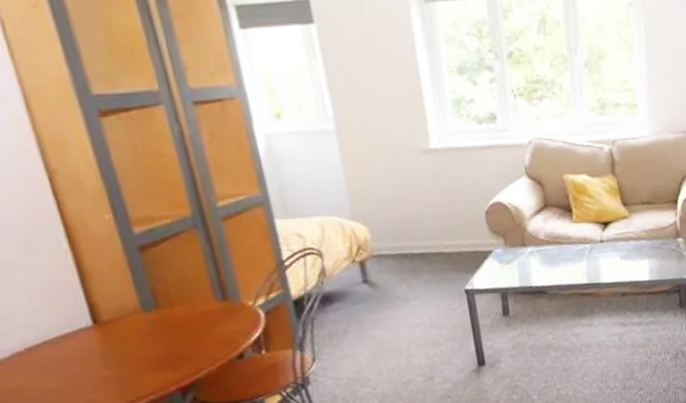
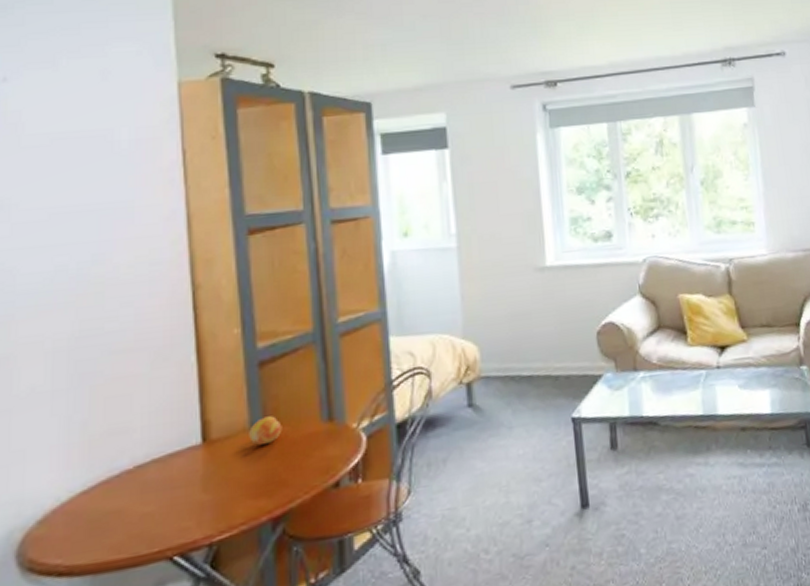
fruit: none [141,297,176,325] -> present [249,416,282,446]

